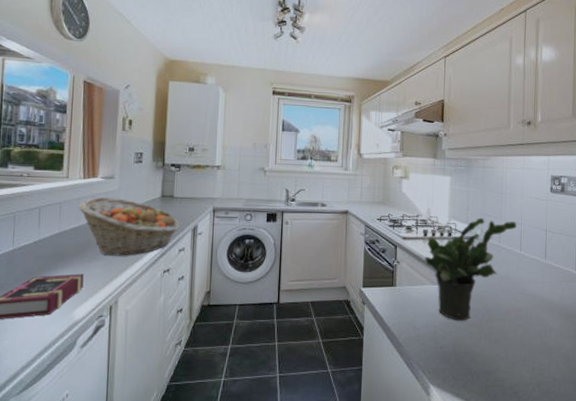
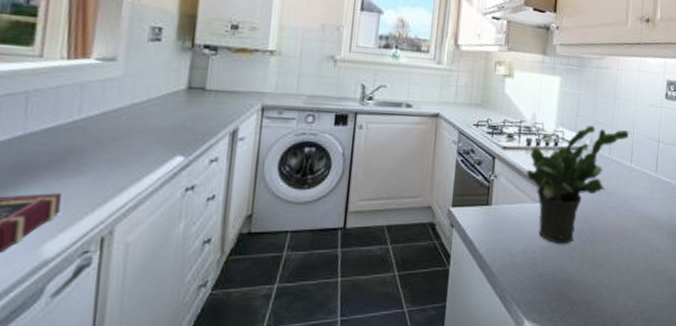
fruit basket: present [78,197,180,256] -> none [56,85,213,168]

